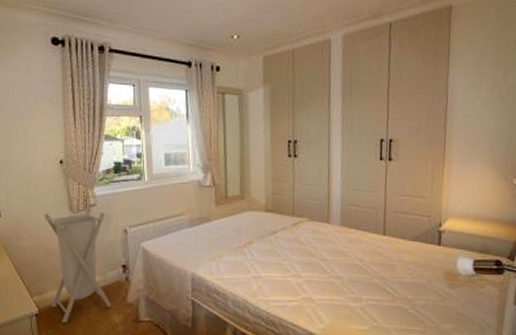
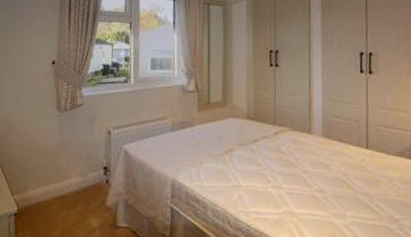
laundry hamper: present [44,207,112,323] -> none [31,107,90,224]

